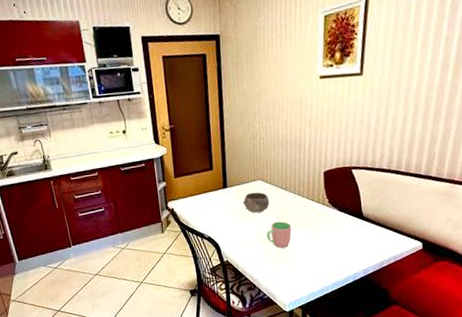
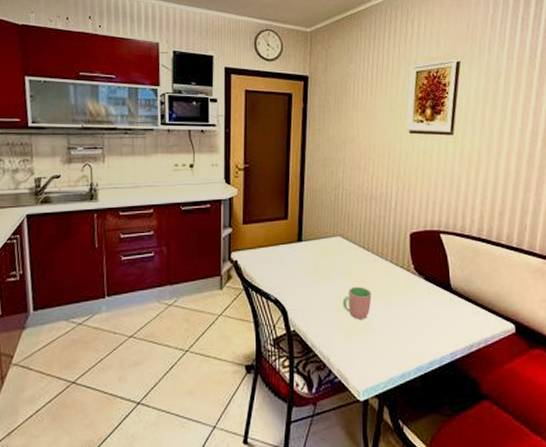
bowl: present [242,192,270,213] -> none [318,249,349,274]

